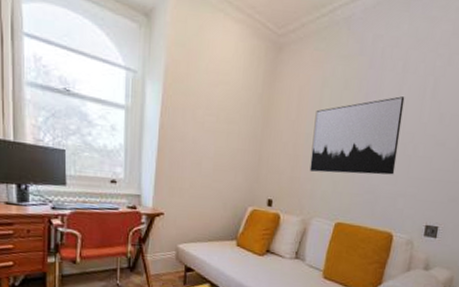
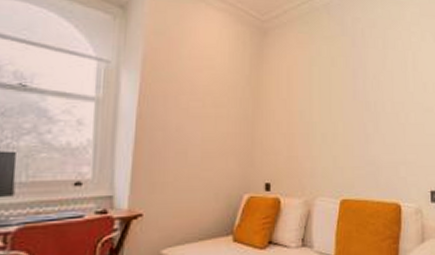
wall art: present [309,96,405,175] -> none [306,70,392,148]

